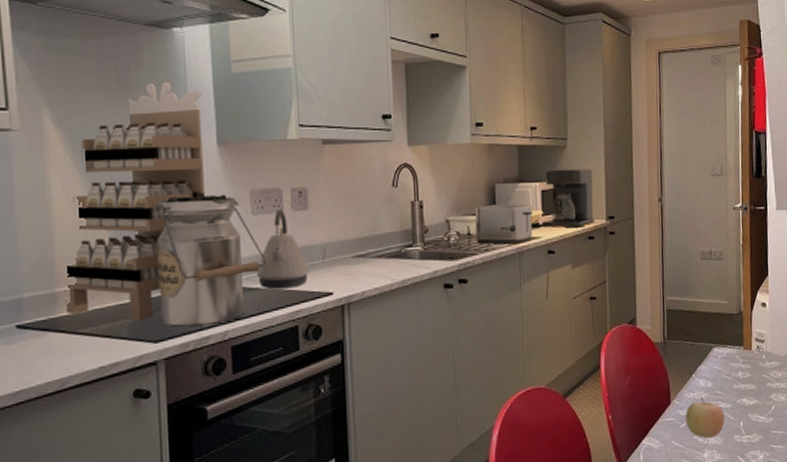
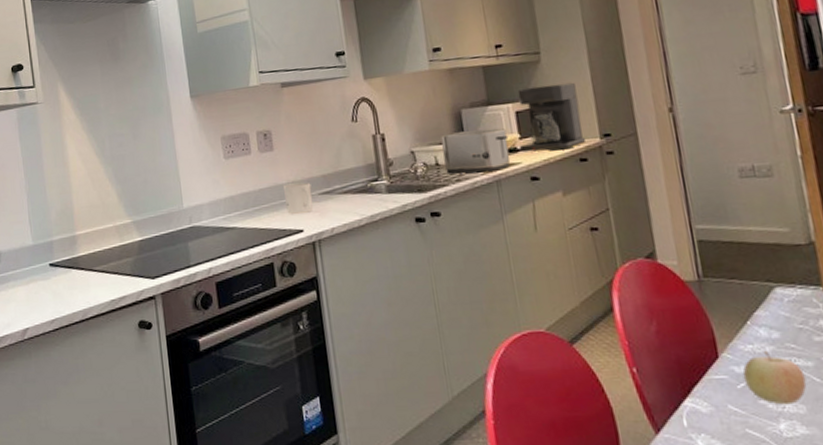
spice rack: present [65,81,267,326] -> none [82,47,241,264]
kettle: present [256,208,309,290] -> none [232,151,280,229]
mug: none [315,244,346,277] -> present [282,182,314,215]

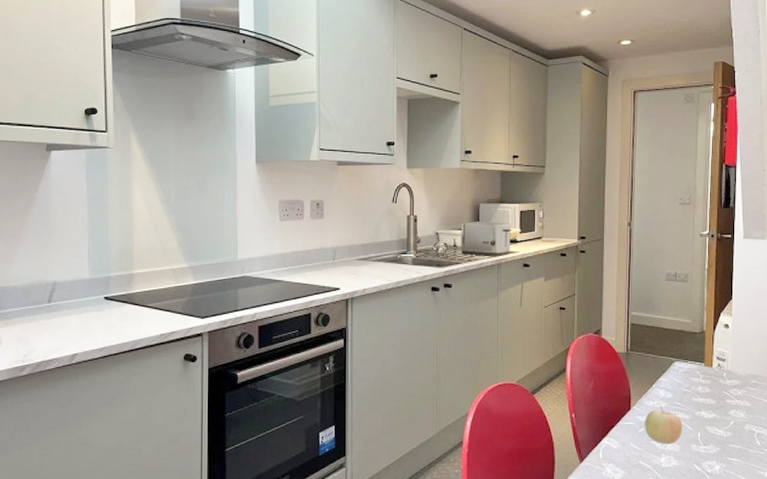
mug: present [282,182,314,215] -> none [327,248,351,275]
coffee maker: present [517,82,587,152] -> none [519,193,568,245]

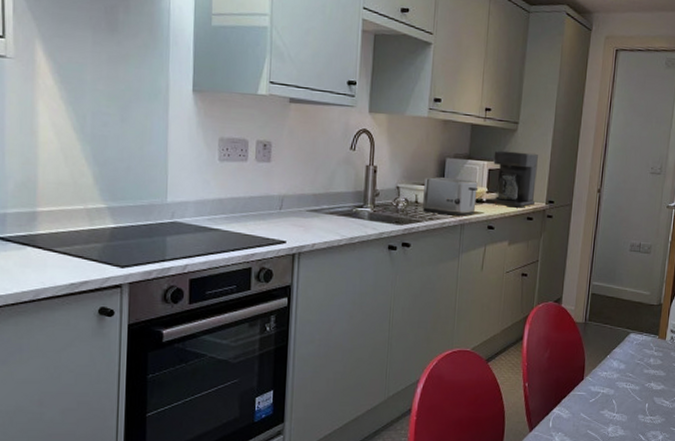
coffee maker: none [519,193,568,245] -> present [485,150,538,208]
fruit: present [644,406,683,445] -> none [595,376,632,415]

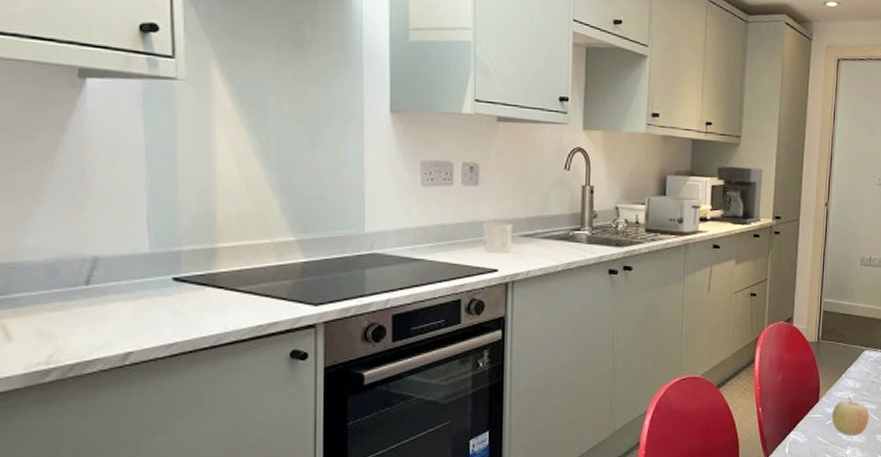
mug: none [272,196,301,227] -> present [482,222,513,254]
fruit: none [595,376,632,415] -> present [831,396,869,437]

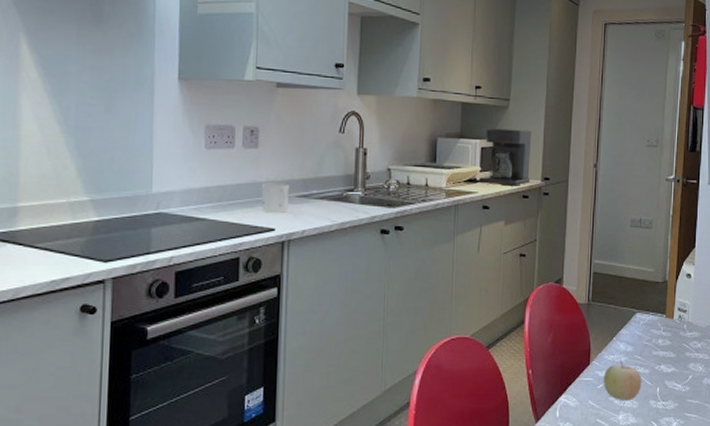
toaster: present [644,194,702,237] -> none [415,156,472,198]

